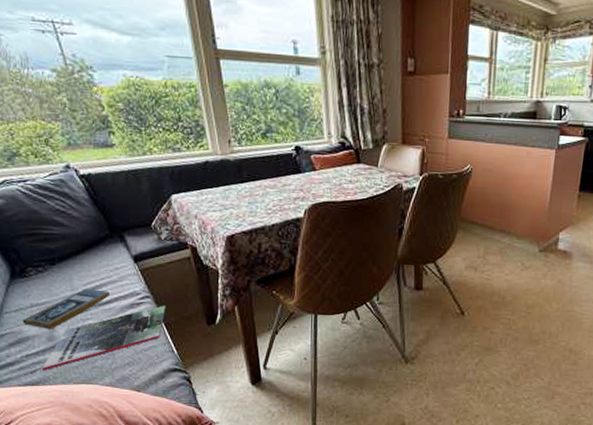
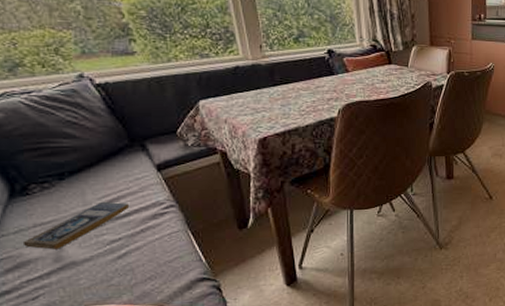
magazine: present [42,305,166,371] -> none [46,213,193,296]

